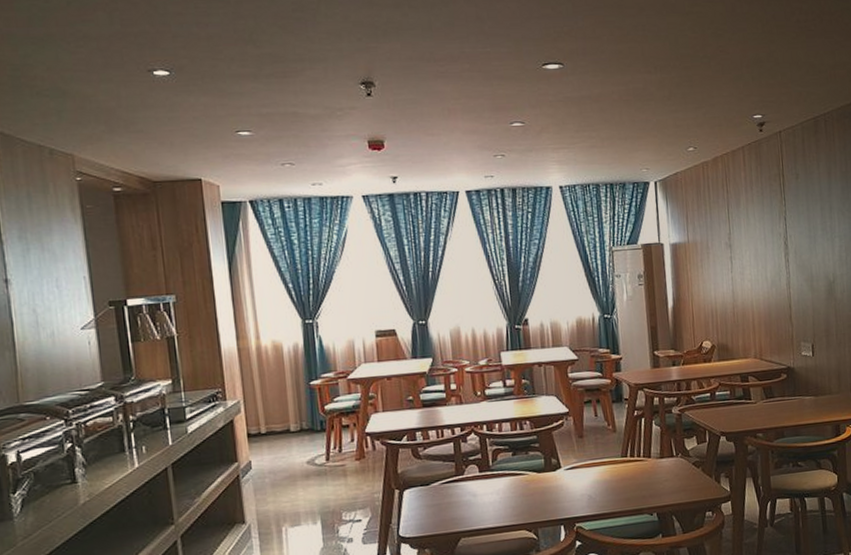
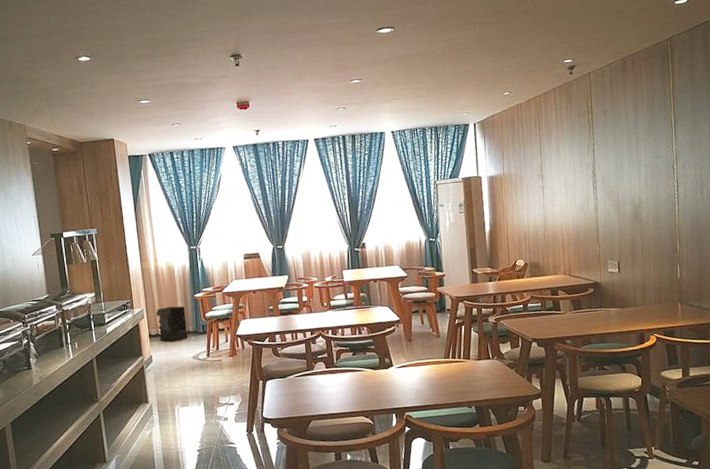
storage bin: none [258,396,301,443] -> present [156,306,188,342]

